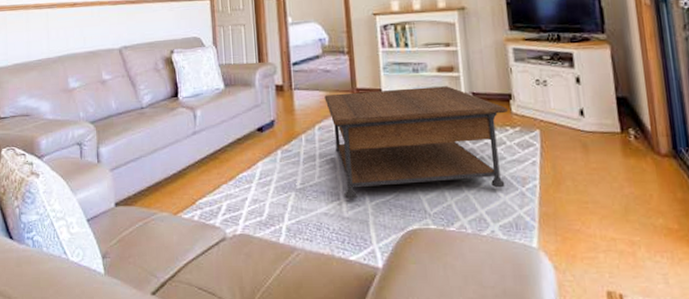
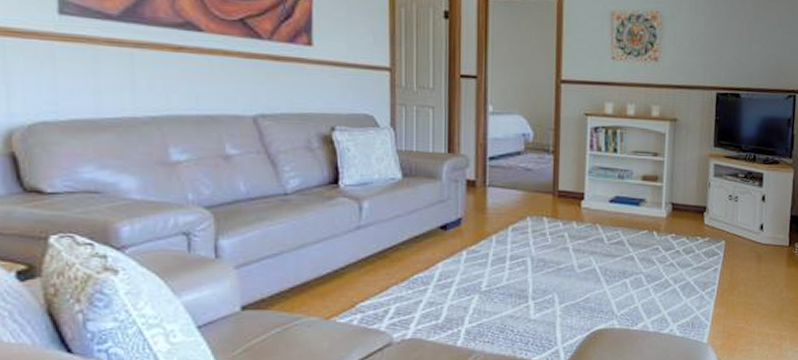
coffee table: present [324,86,509,199] -> none [522,194,702,301]

